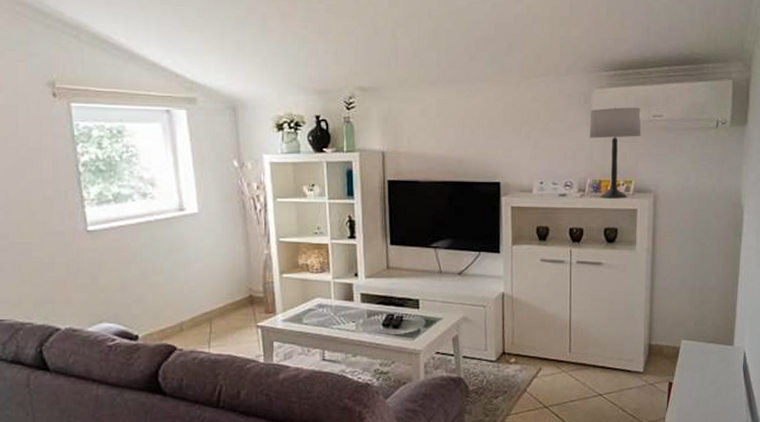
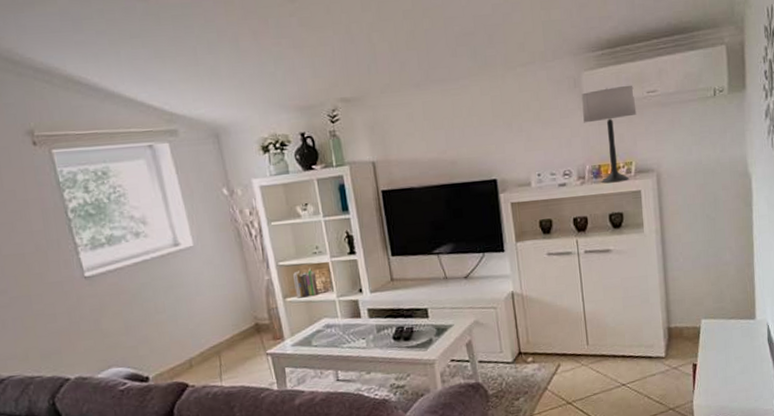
books: none [291,247,315,275] -> present [292,268,319,298]

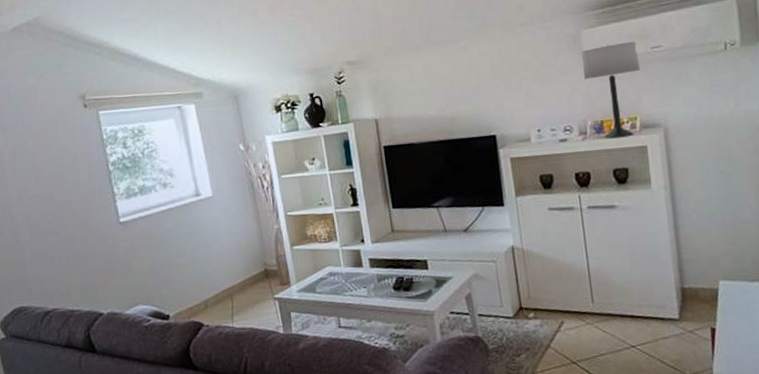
books: present [292,268,319,298] -> none [299,218,323,247]

